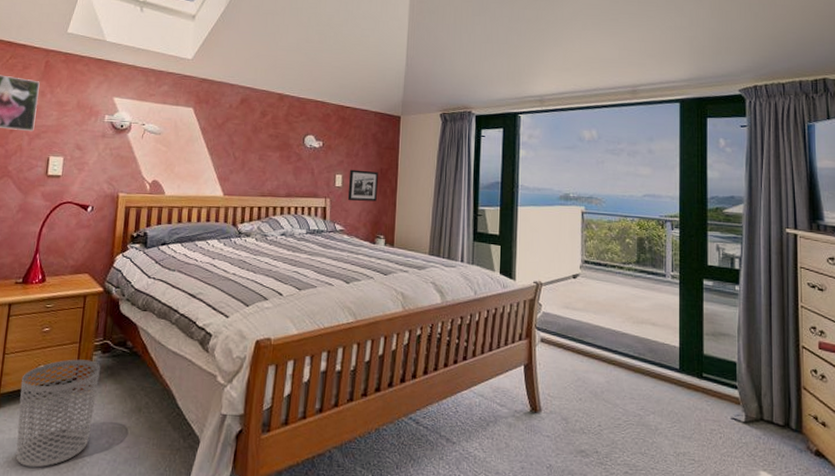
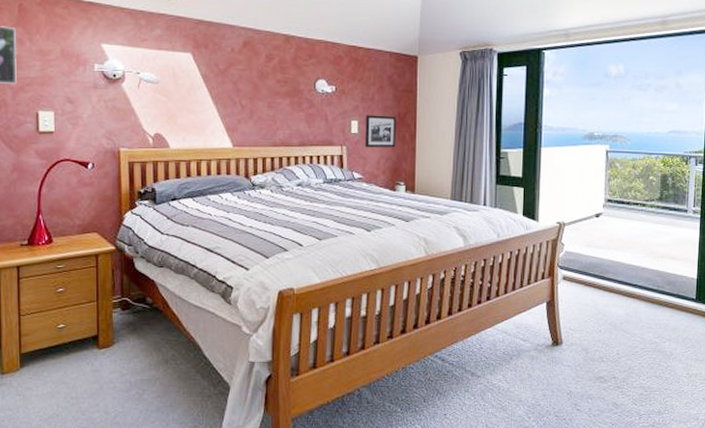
waste bin: present [16,359,100,468] -> none [41,317,122,420]

